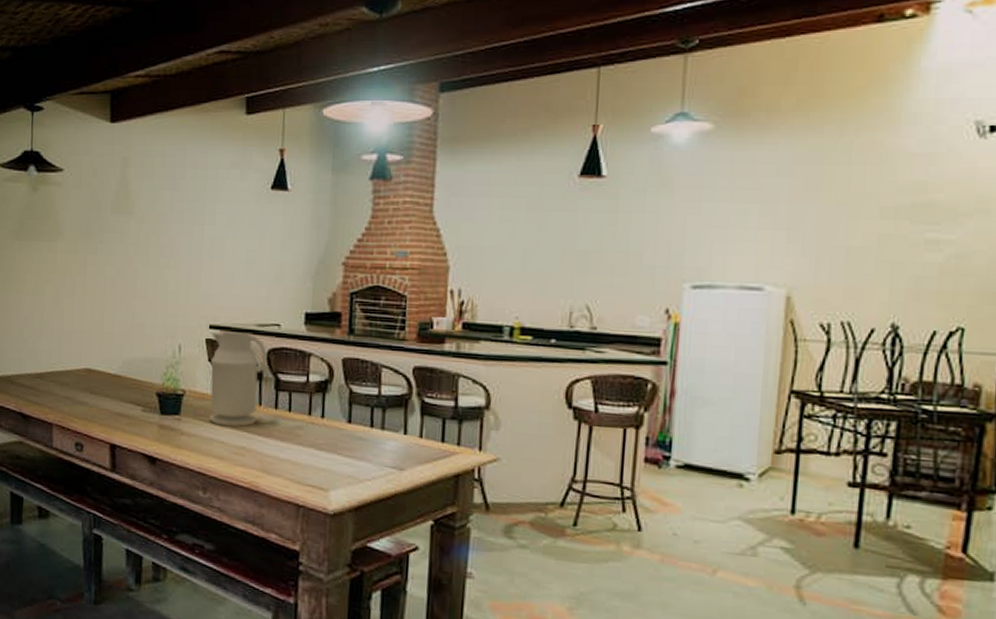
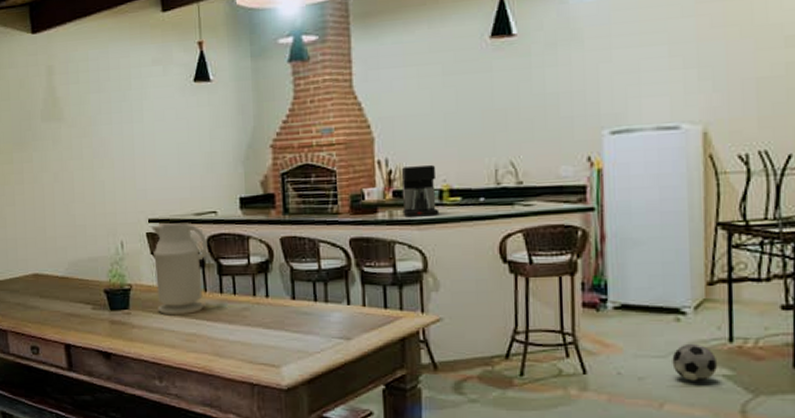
coffee maker: none [470,299,510,353] -> present [402,165,440,217]
soccer ball: none [730,511,777,552] -> present [672,343,718,383]

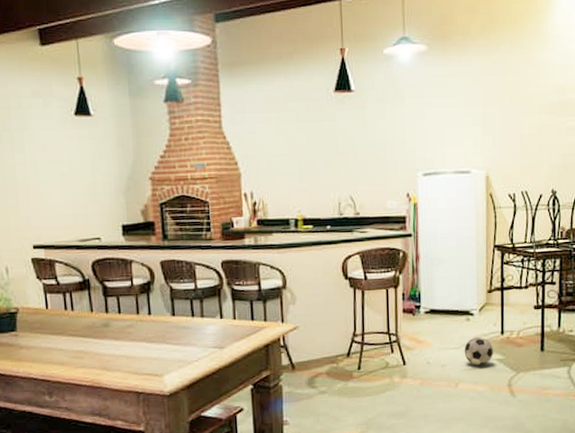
water jug: present [151,222,208,315] -> none [36,248,93,335]
coffee maker: present [402,165,440,217] -> none [265,198,295,242]

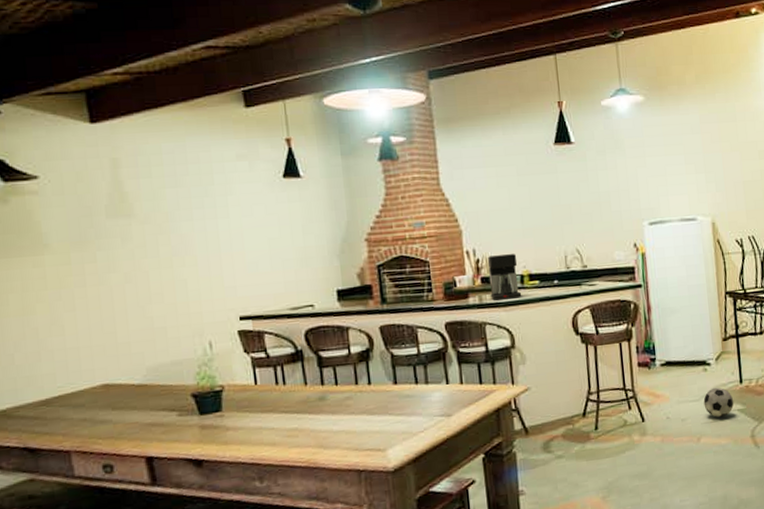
coffee maker: none [265,198,295,242] -> present [488,254,522,301]

